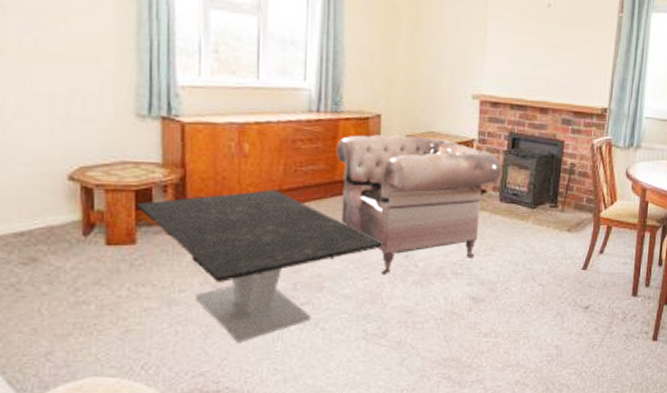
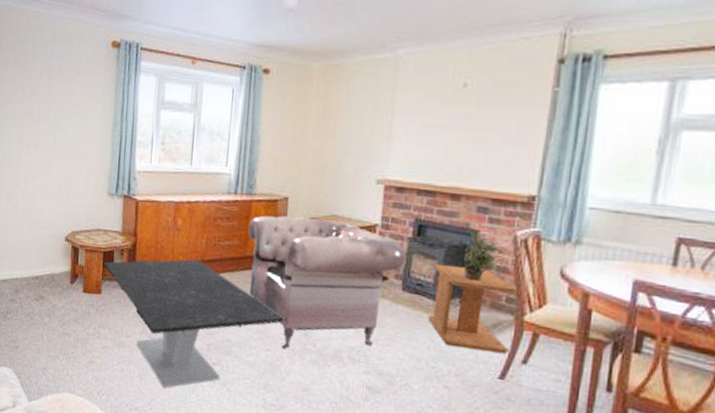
side table: none [523,173,595,248] -> present [428,263,517,355]
potted plant: none [549,138,585,186] -> present [460,227,505,281]

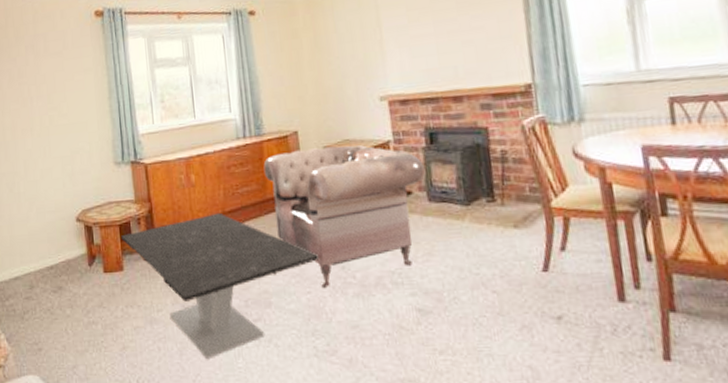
side table: present [428,263,517,355] -> none [454,164,544,249]
potted plant: present [460,227,505,281] -> none [474,126,519,177]

